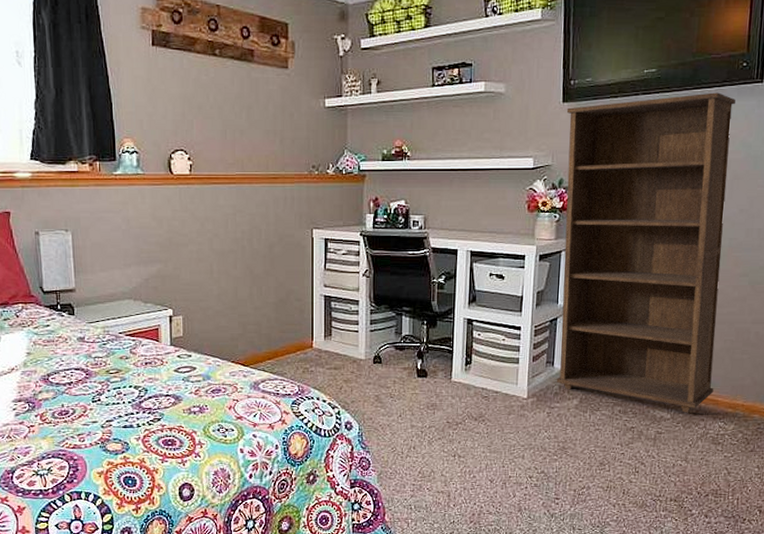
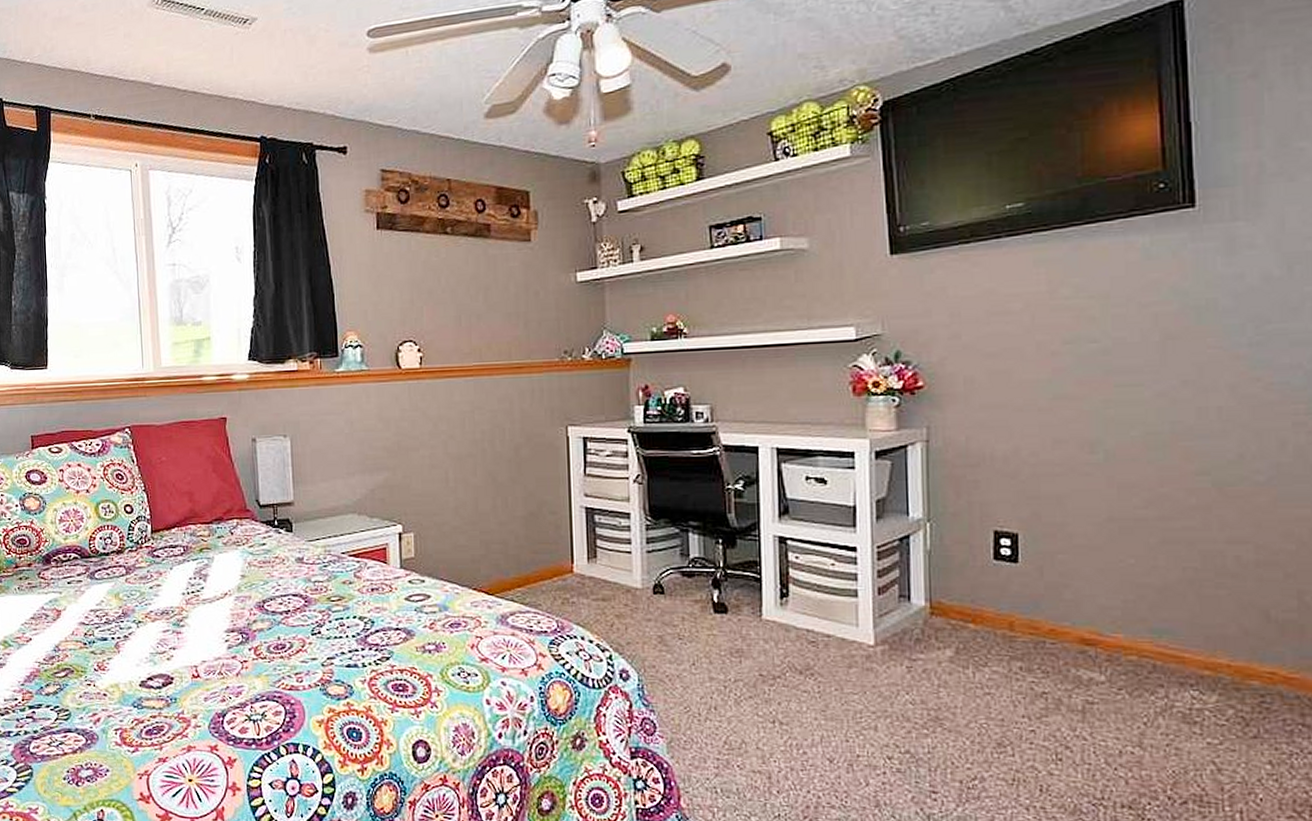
bookcase: present [556,92,736,413] -> none [897,225,1175,674]

